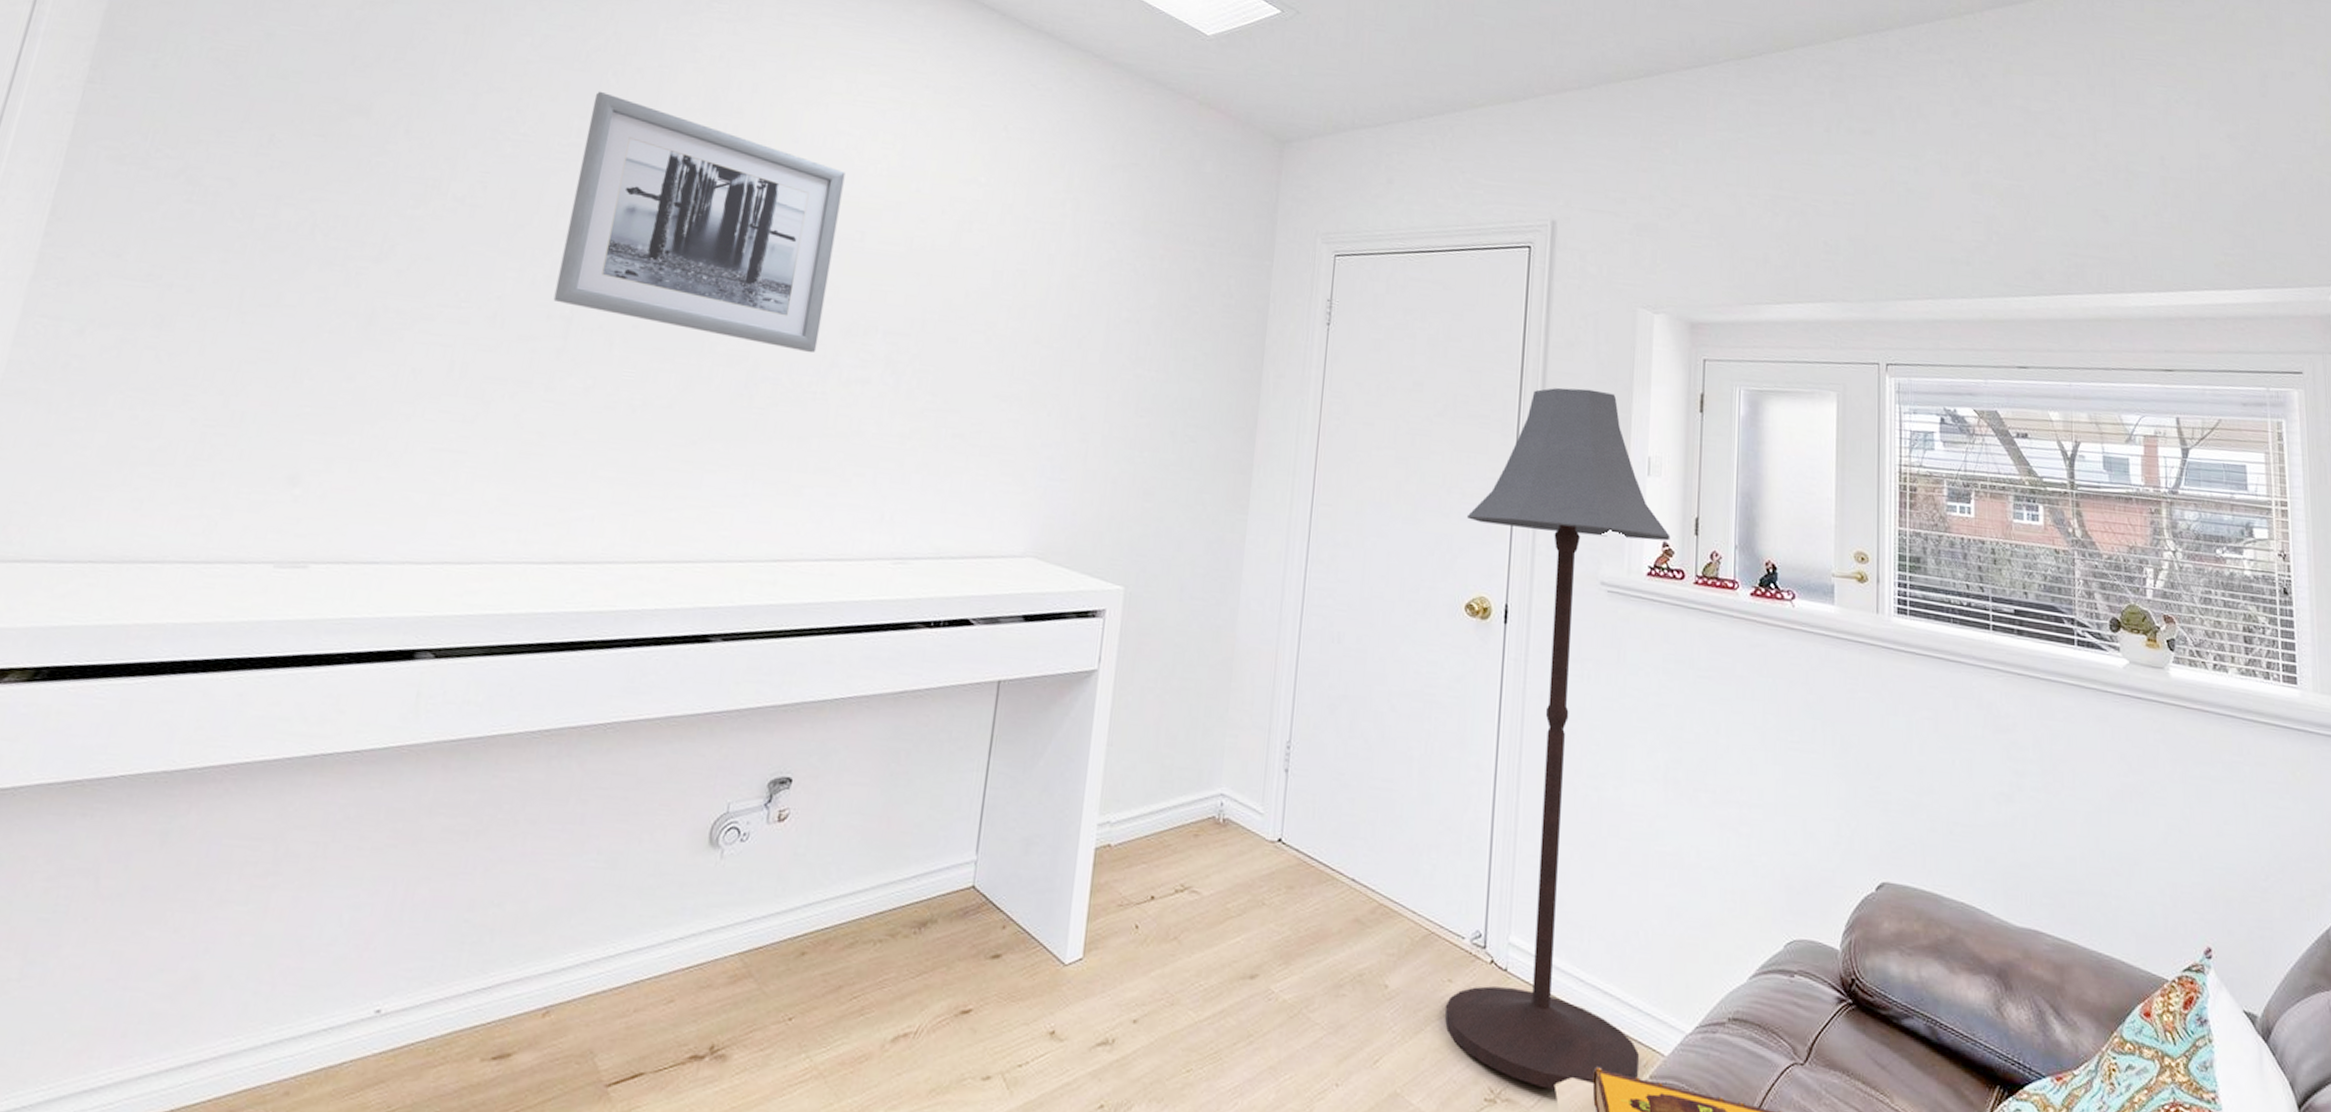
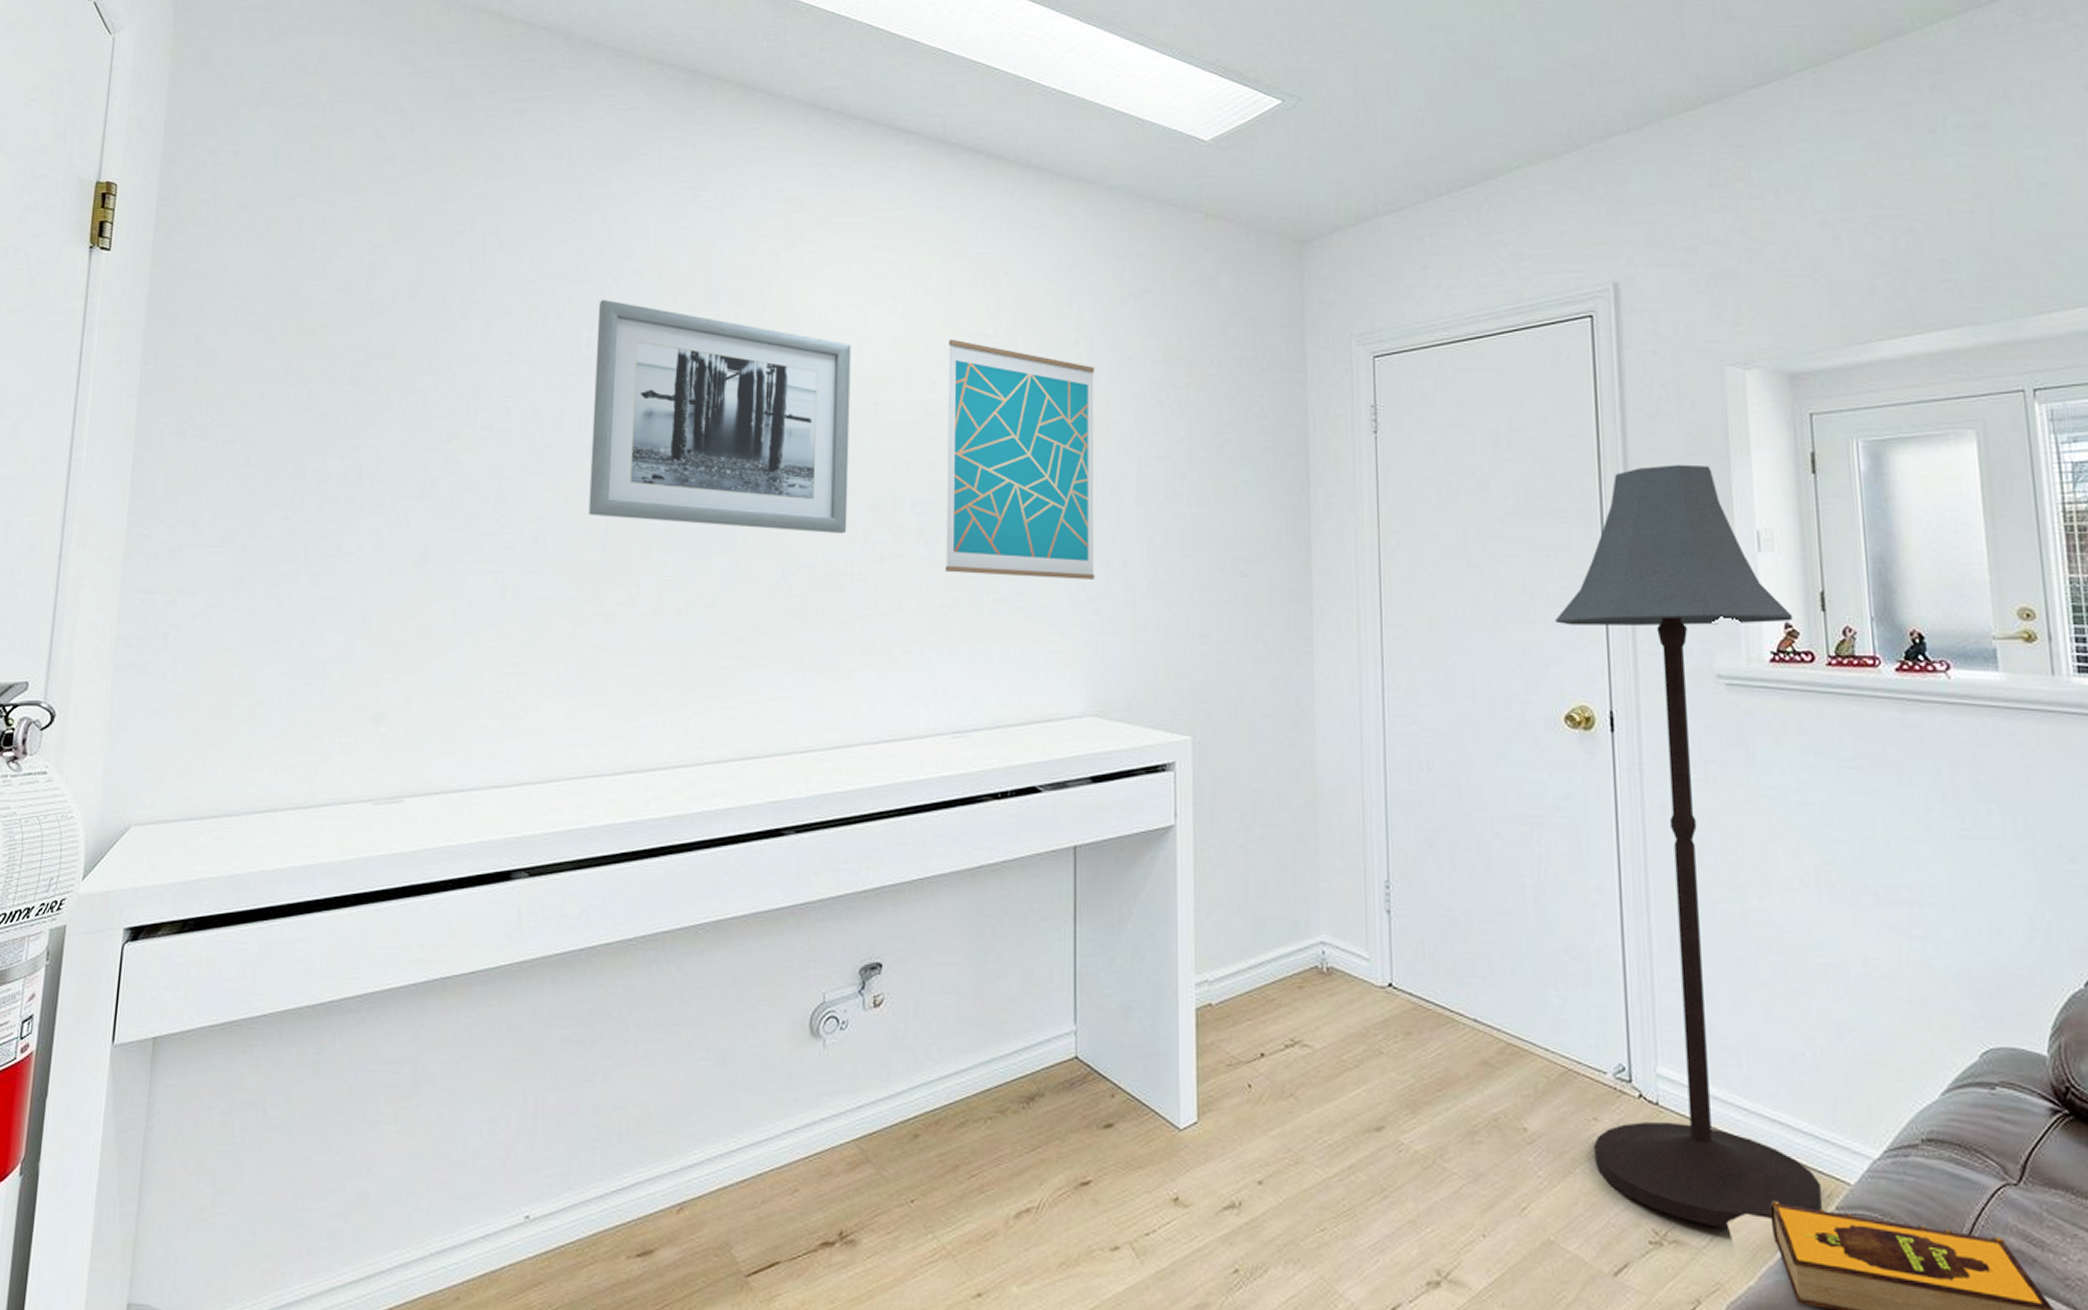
wall art: none [909,181,1078,427] -> present [946,339,1095,580]

